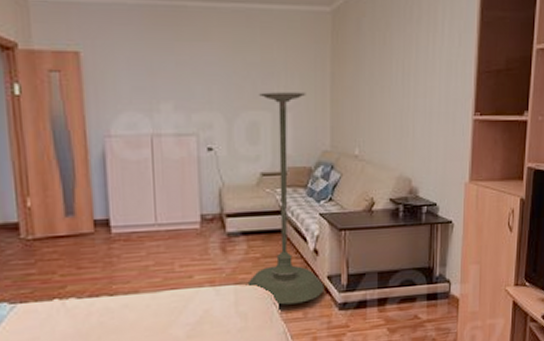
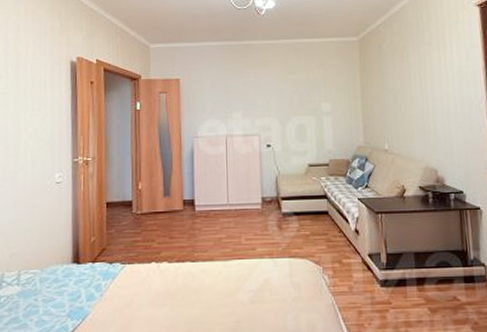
plant stand: present [246,92,324,305] -> none [298,101,366,279]

